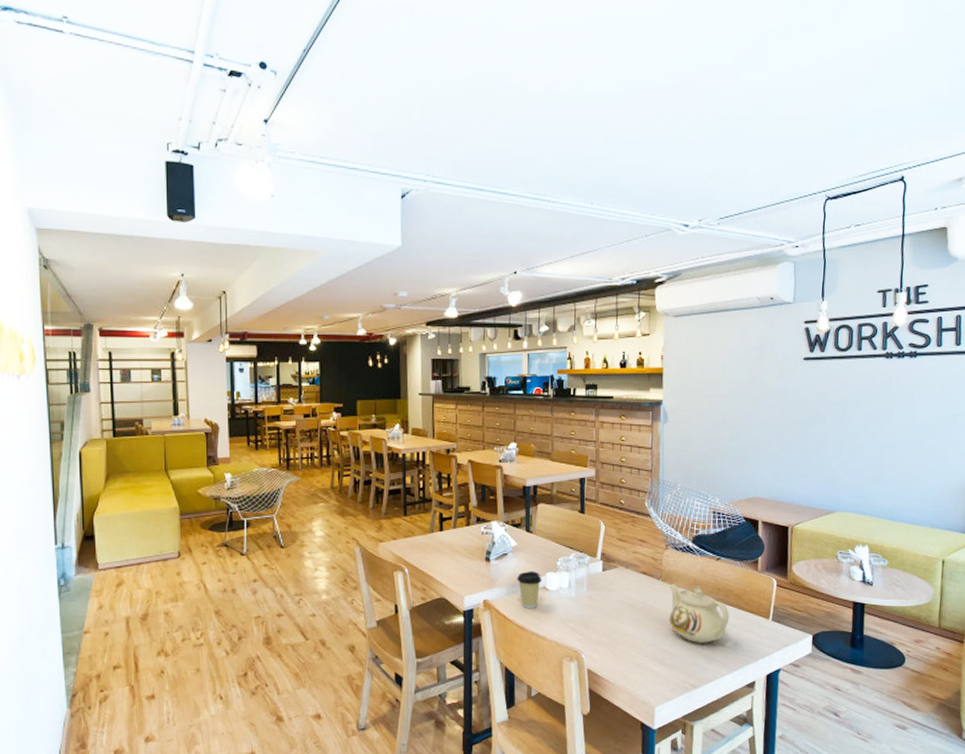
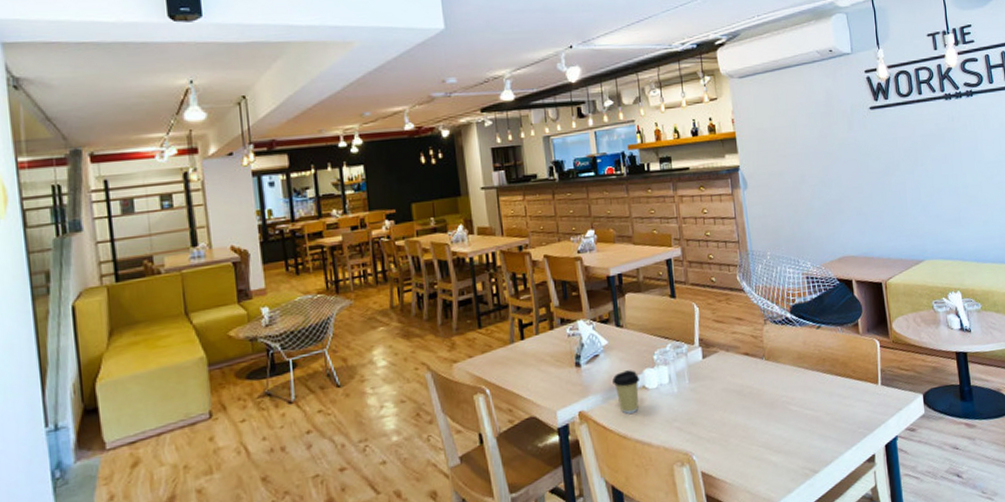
teapot: present [669,583,730,643] -> none [774,359,839,423]

